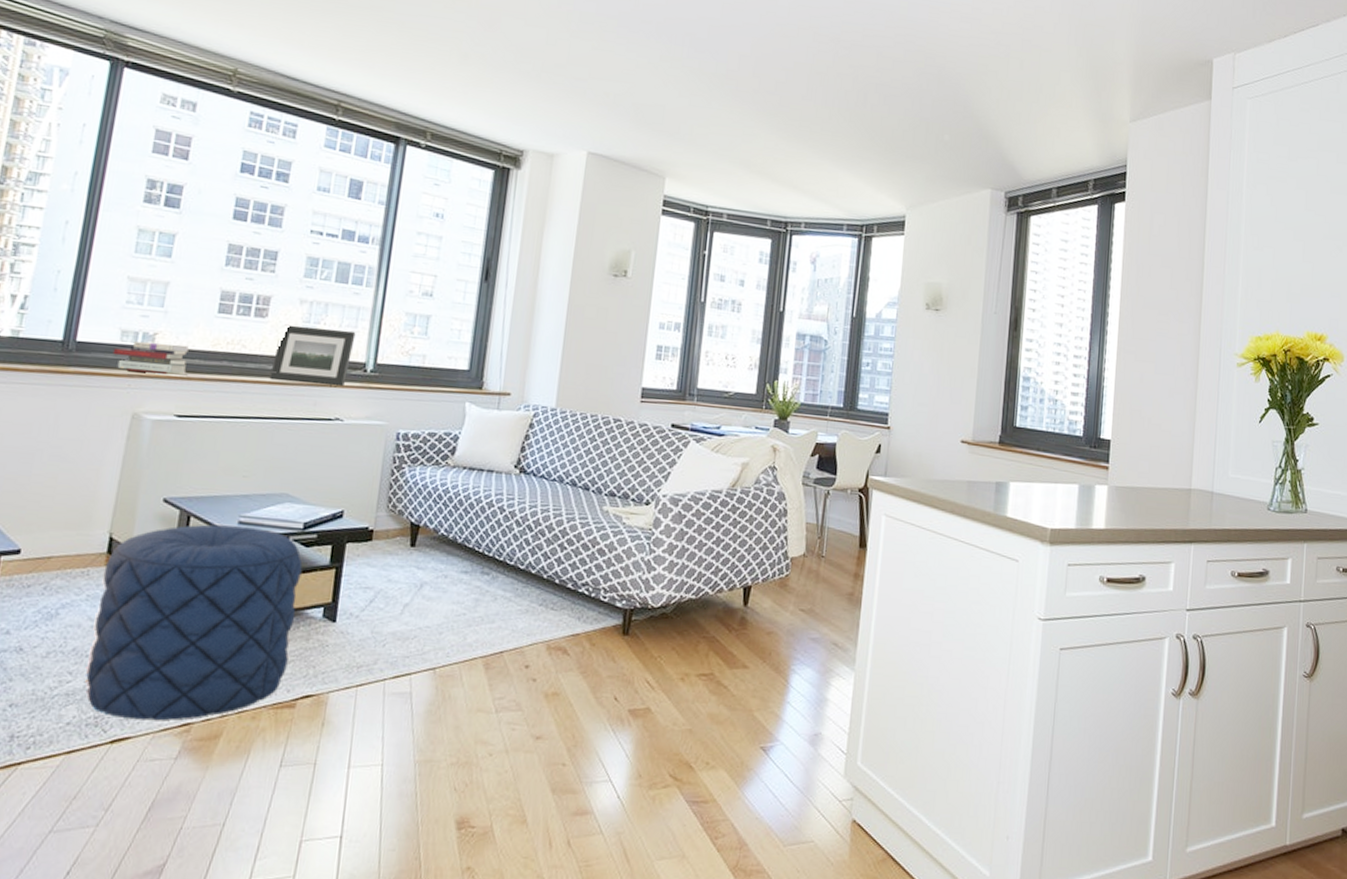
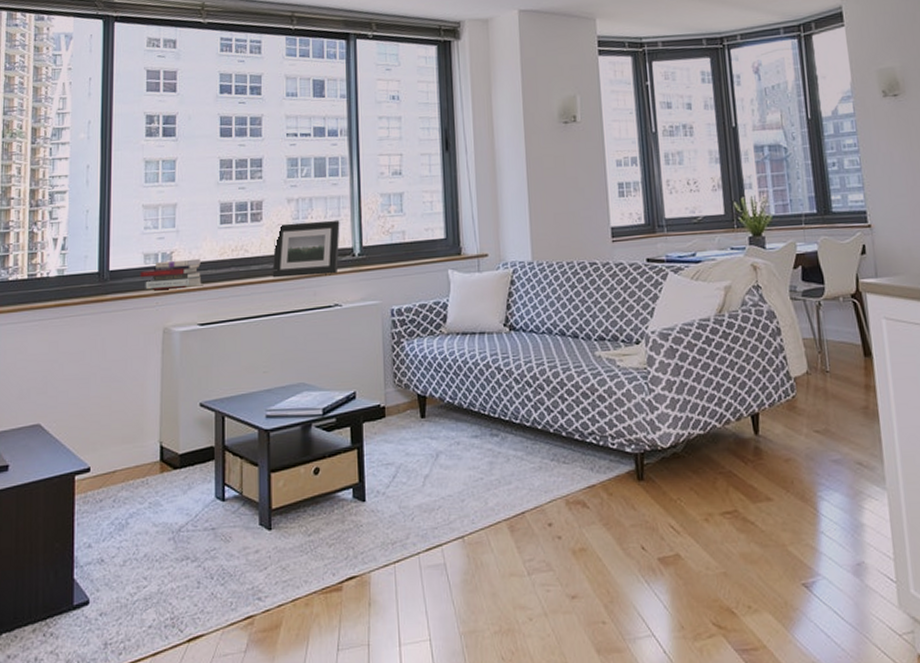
pouf: present [86,524,303,720] -> none [159,419,329,617]

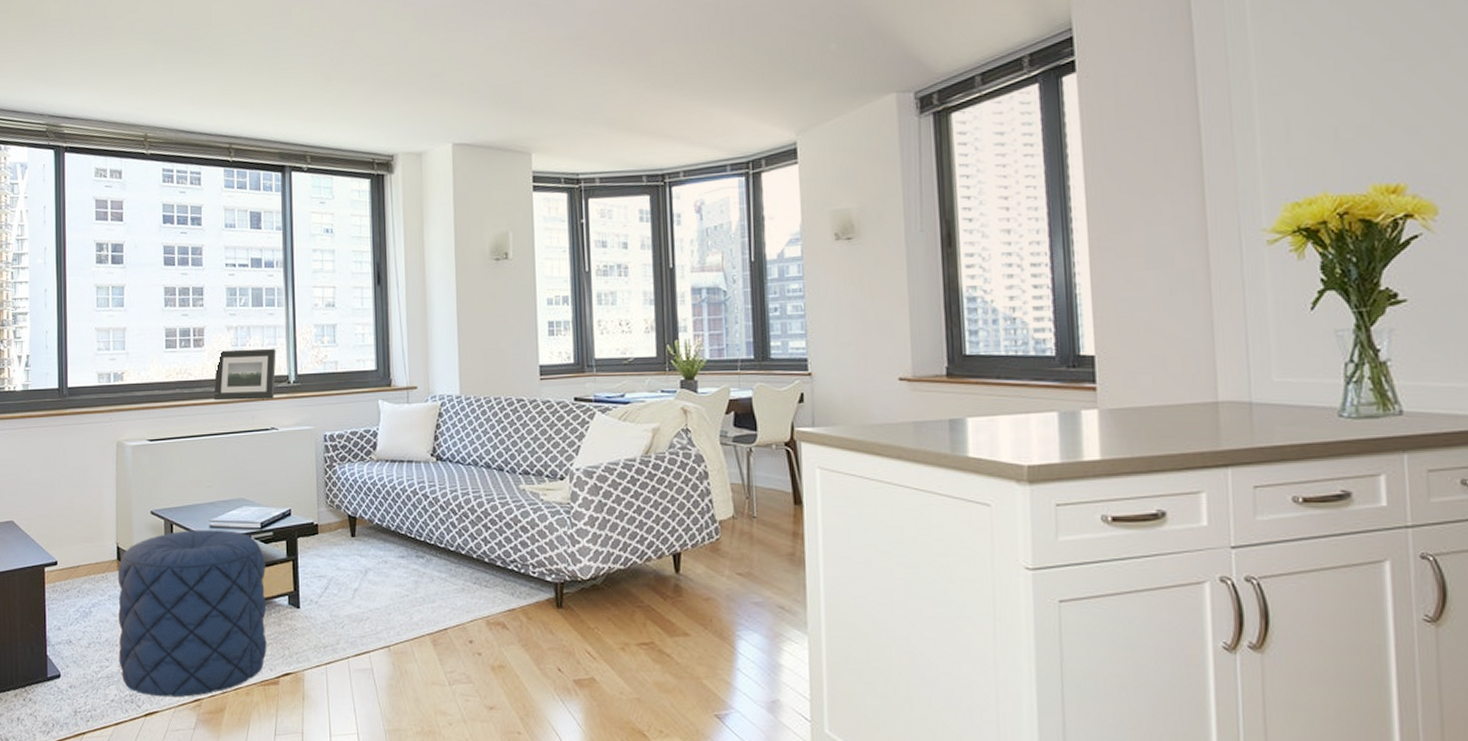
books: present [140,258,202,291] -> none [95,379,151,408]
pouf: none [159,419,329,617] -> present [117,530,267,697]

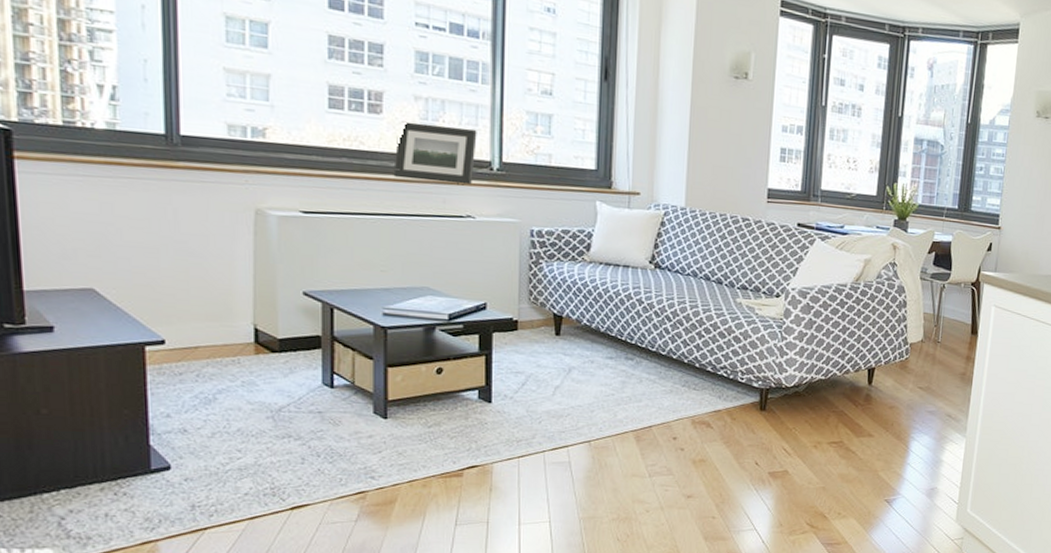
pouf: present [117,530,267,697] -> none [254,316,452,490]

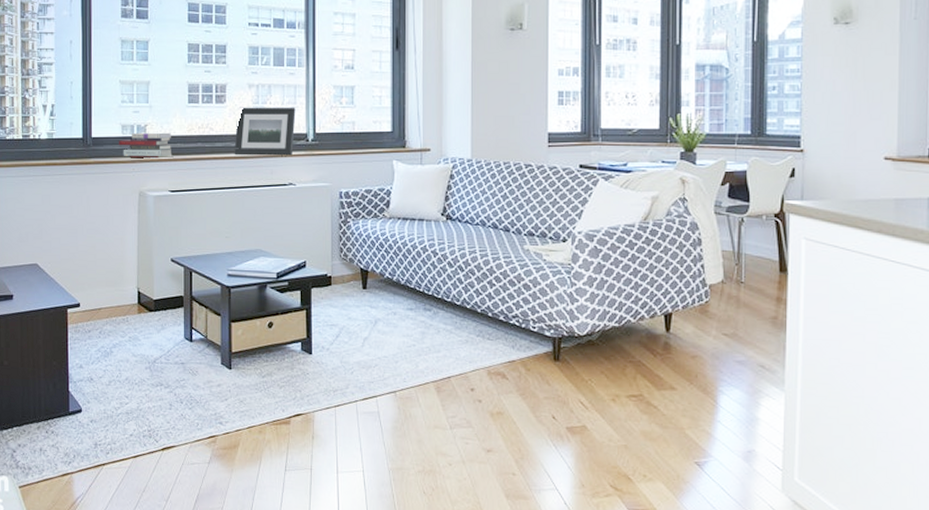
books: none [222,136,305,172] -> present [118,132,173,159]

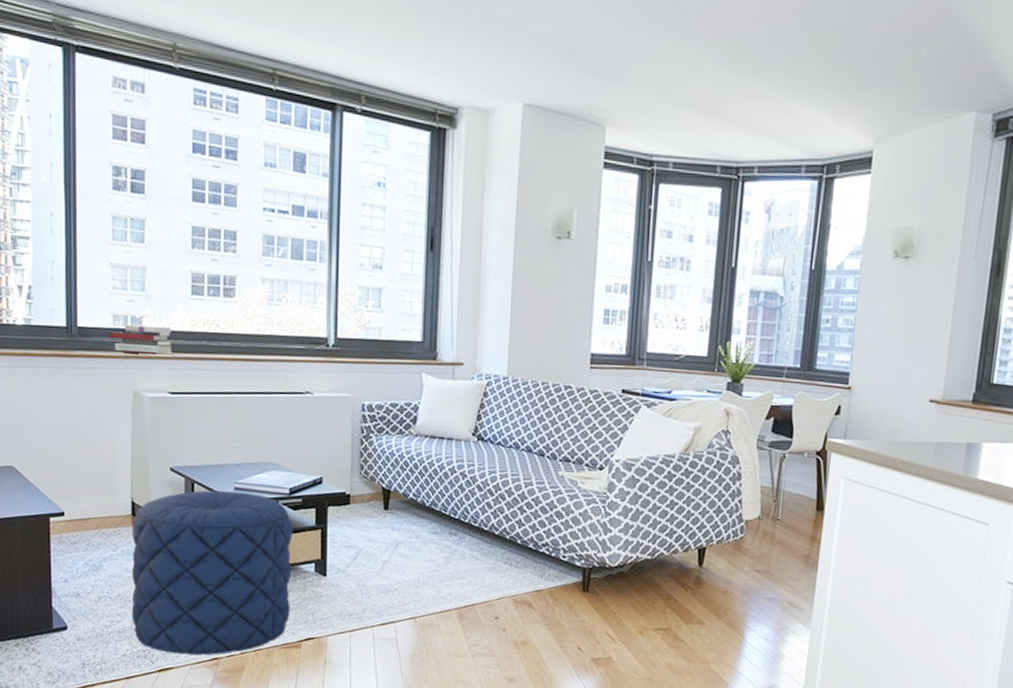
pouf: none [138,278,280,433] -> present [131,490,293,655]
picture frame: present [234,107,296,156] -> none [244,303,315,362]

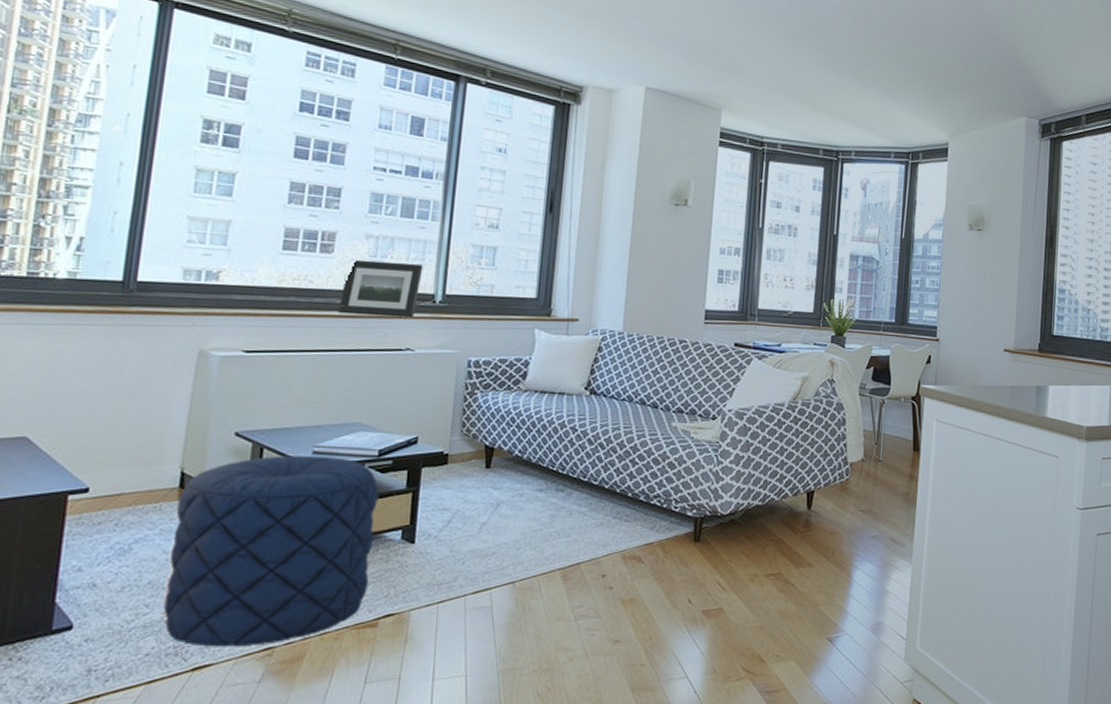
books: present [109,324,173,356] -> none [175,279,254,313]
picture frame: none [244,303,315,362] -> present [338,259,423,318]

